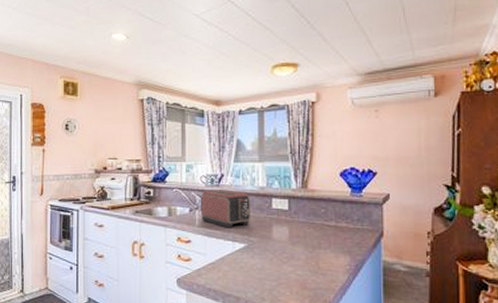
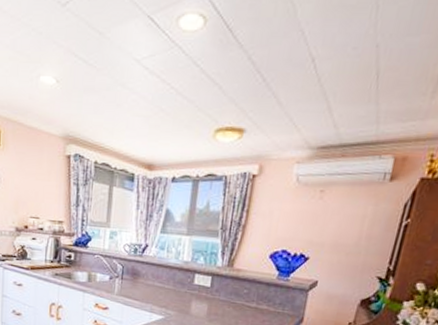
toaster: present [201,189,251,228] -> none [121,259,174,300]

